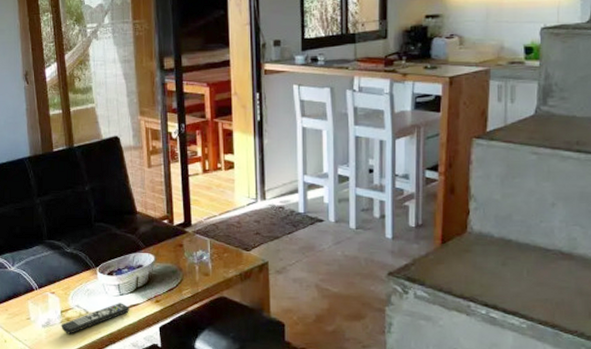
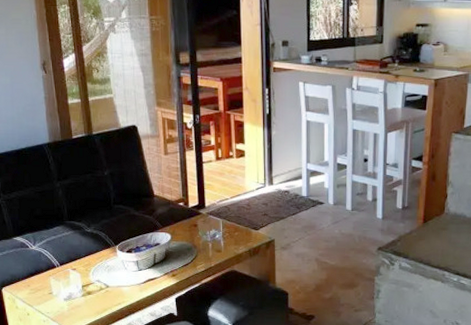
remote control: present [61,303,129,334] -> none [82,277,147,306]

